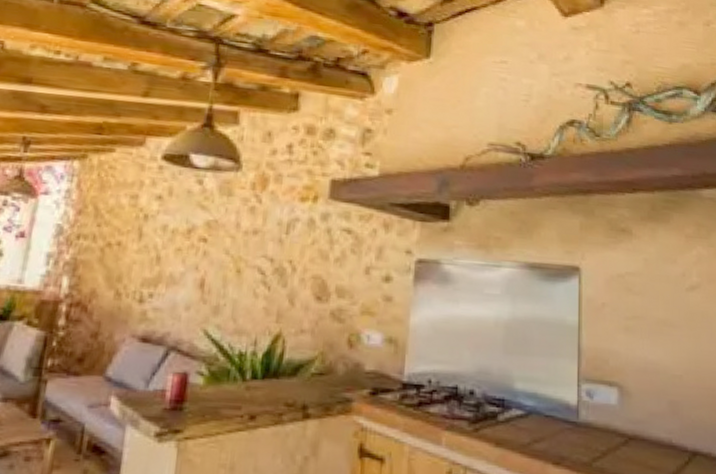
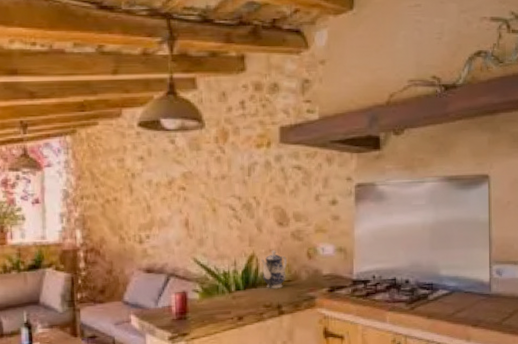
teapot: none [288,330,321,383] -> present [261,249,287,289]

